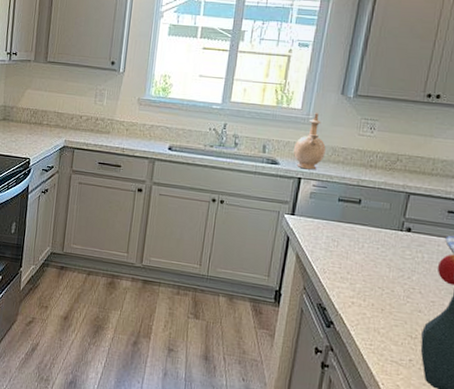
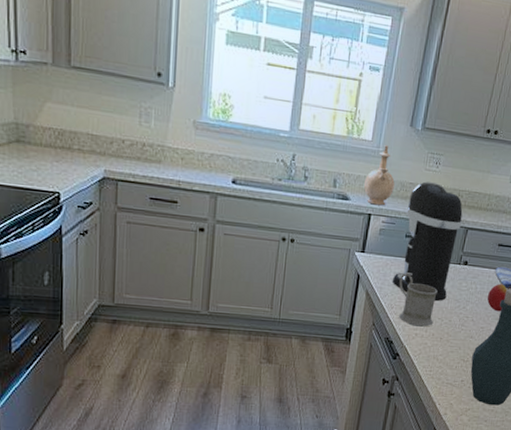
coffee maker: none [324,146,403,269] -> present [392,181,463,302]
mug: none [332,237,376,296] -> present [399,272,438,327]

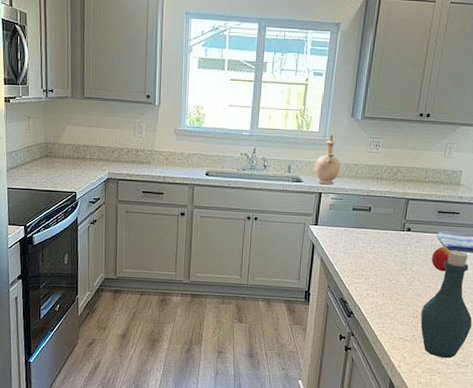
coffee maker: present [392,181,463,302] -> none [343,162,404,265]
mug: present [399,272,438,327] -> none [349,240,385,288]

